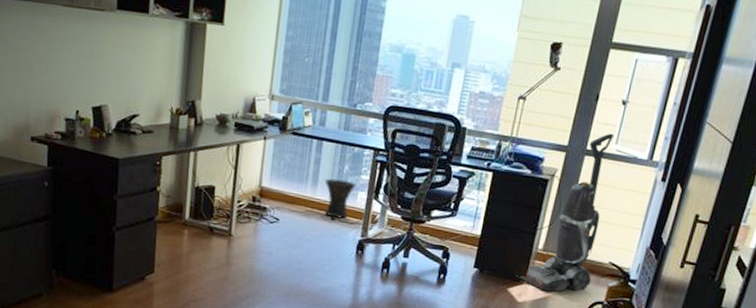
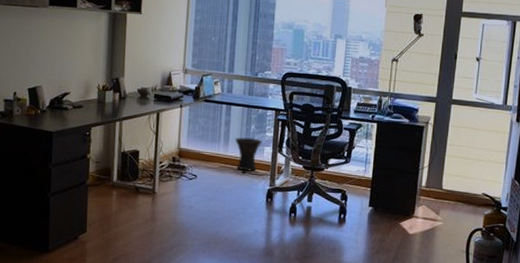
vacuum cleaner: present [515,133,614,292] -> none [405,85,473,223]

